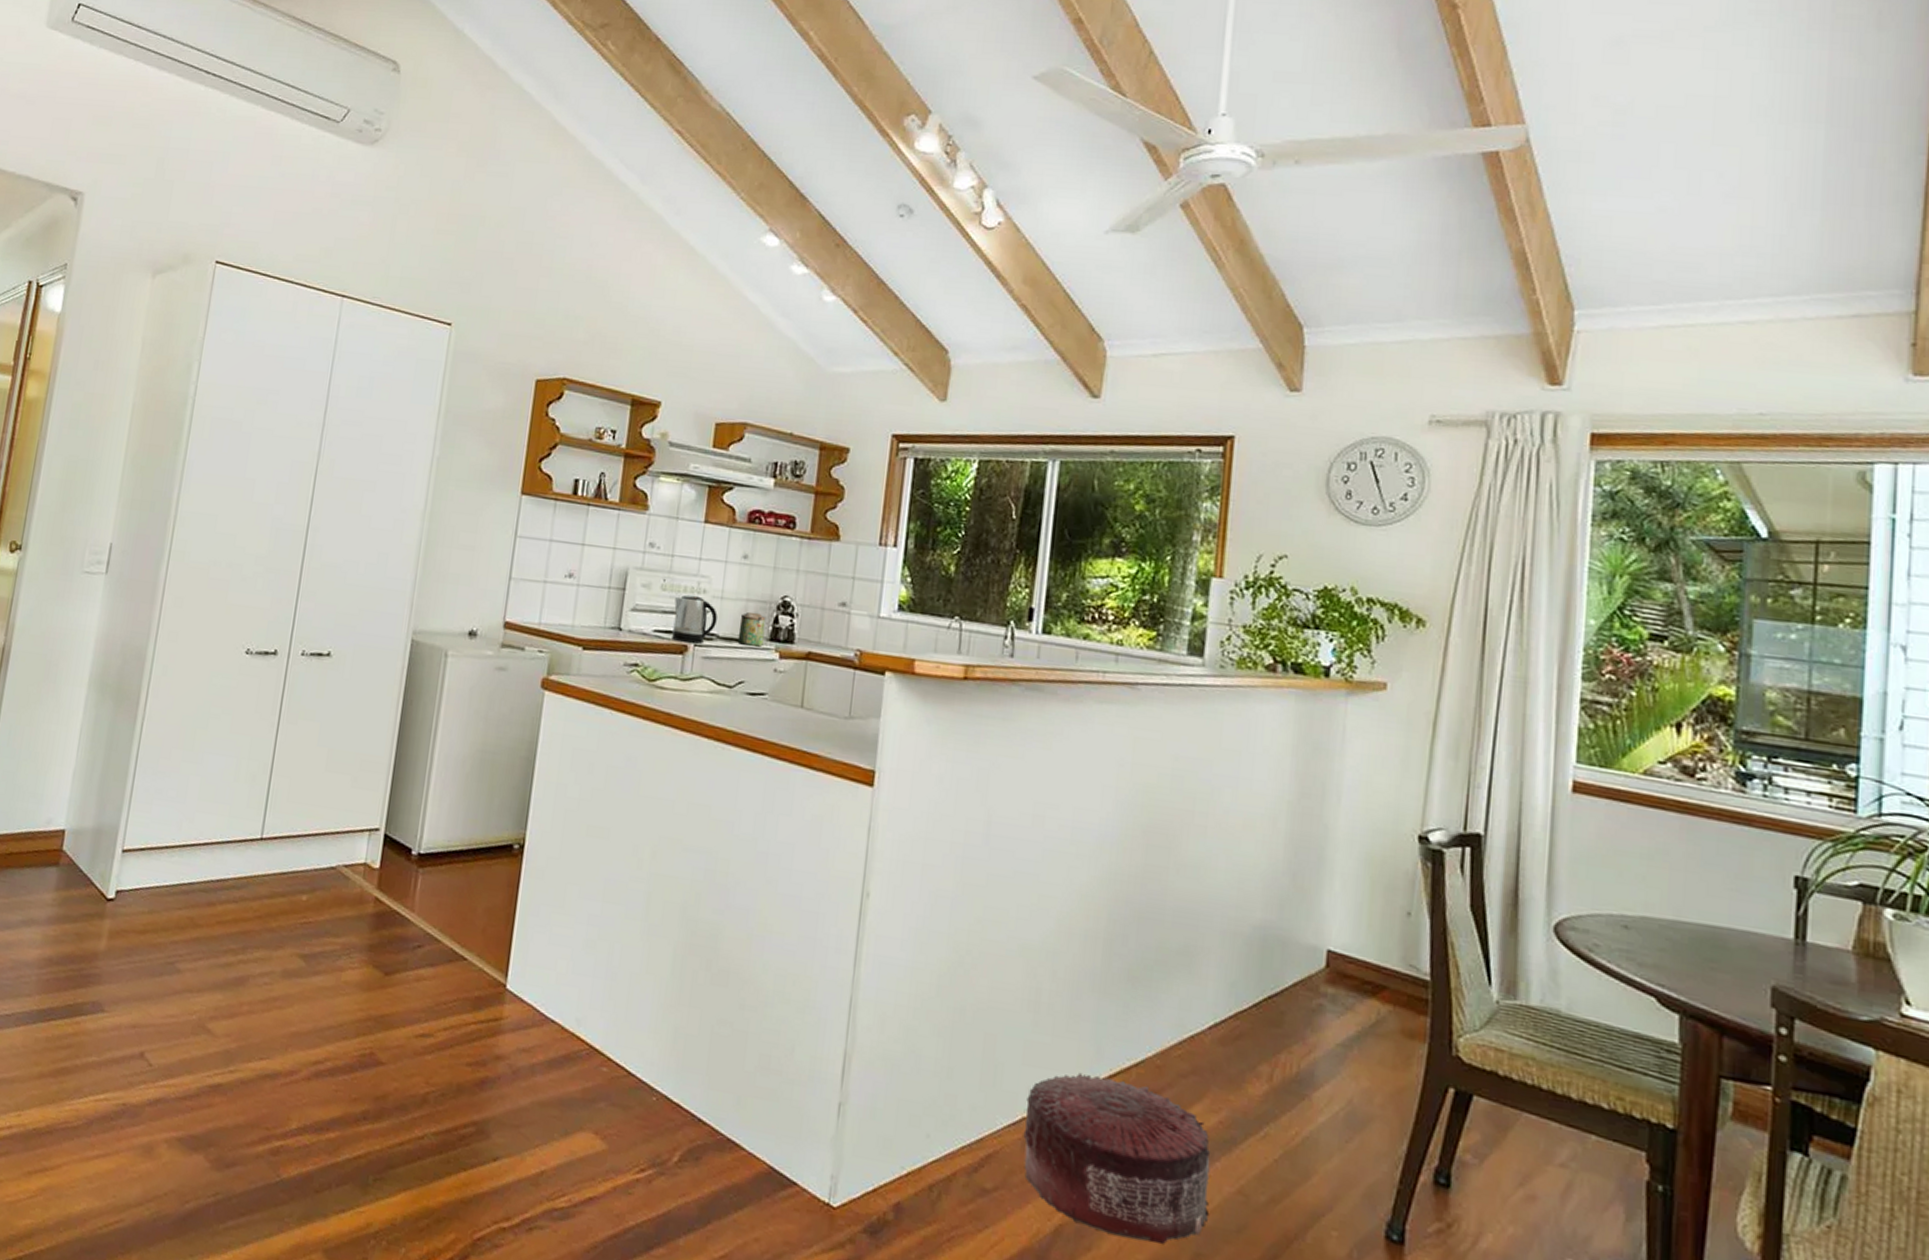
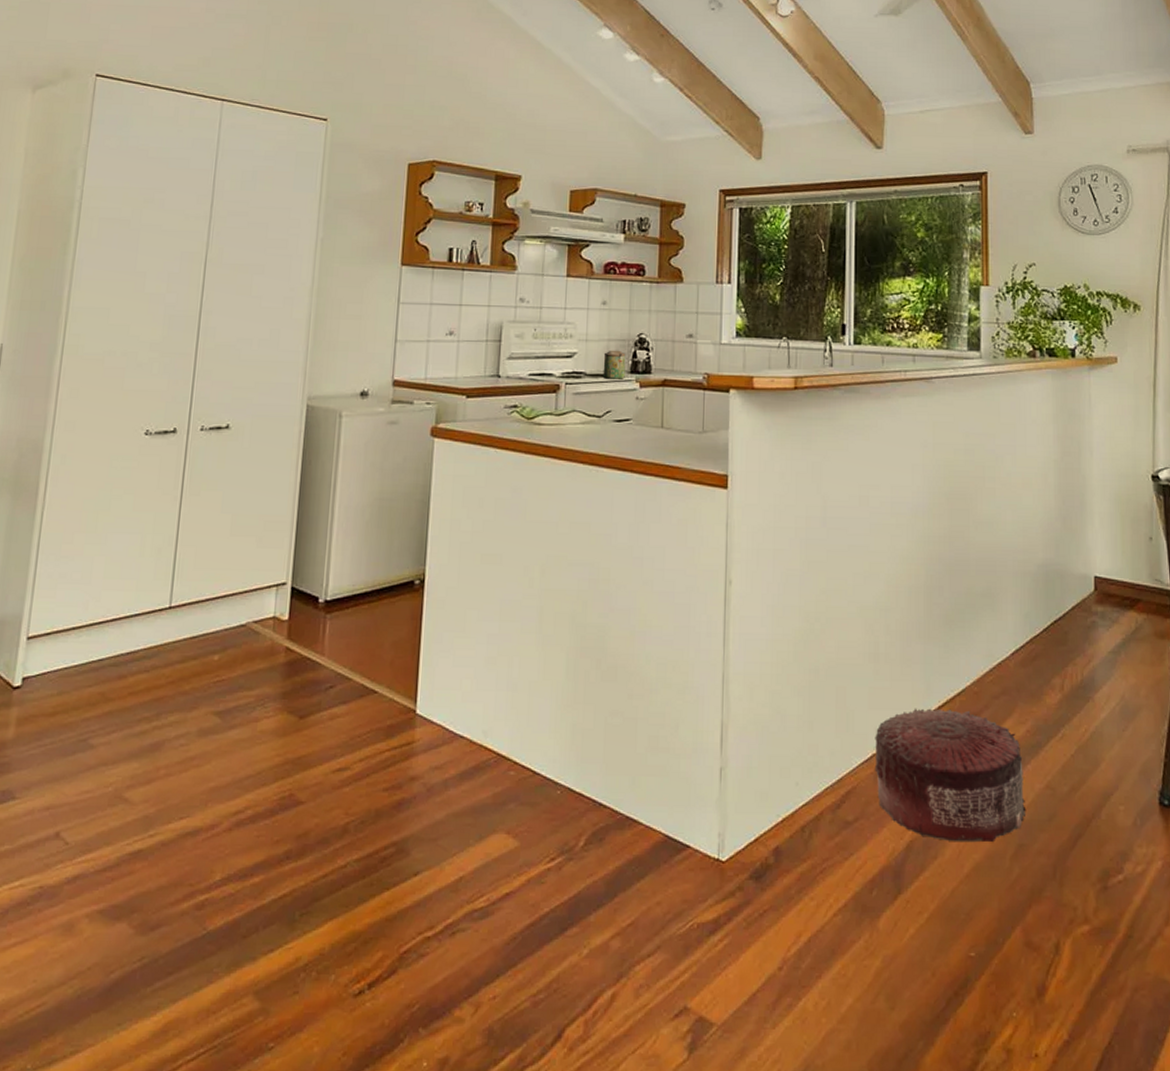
kettle: present [670,594,717,645] -> none [544,340,584,383]

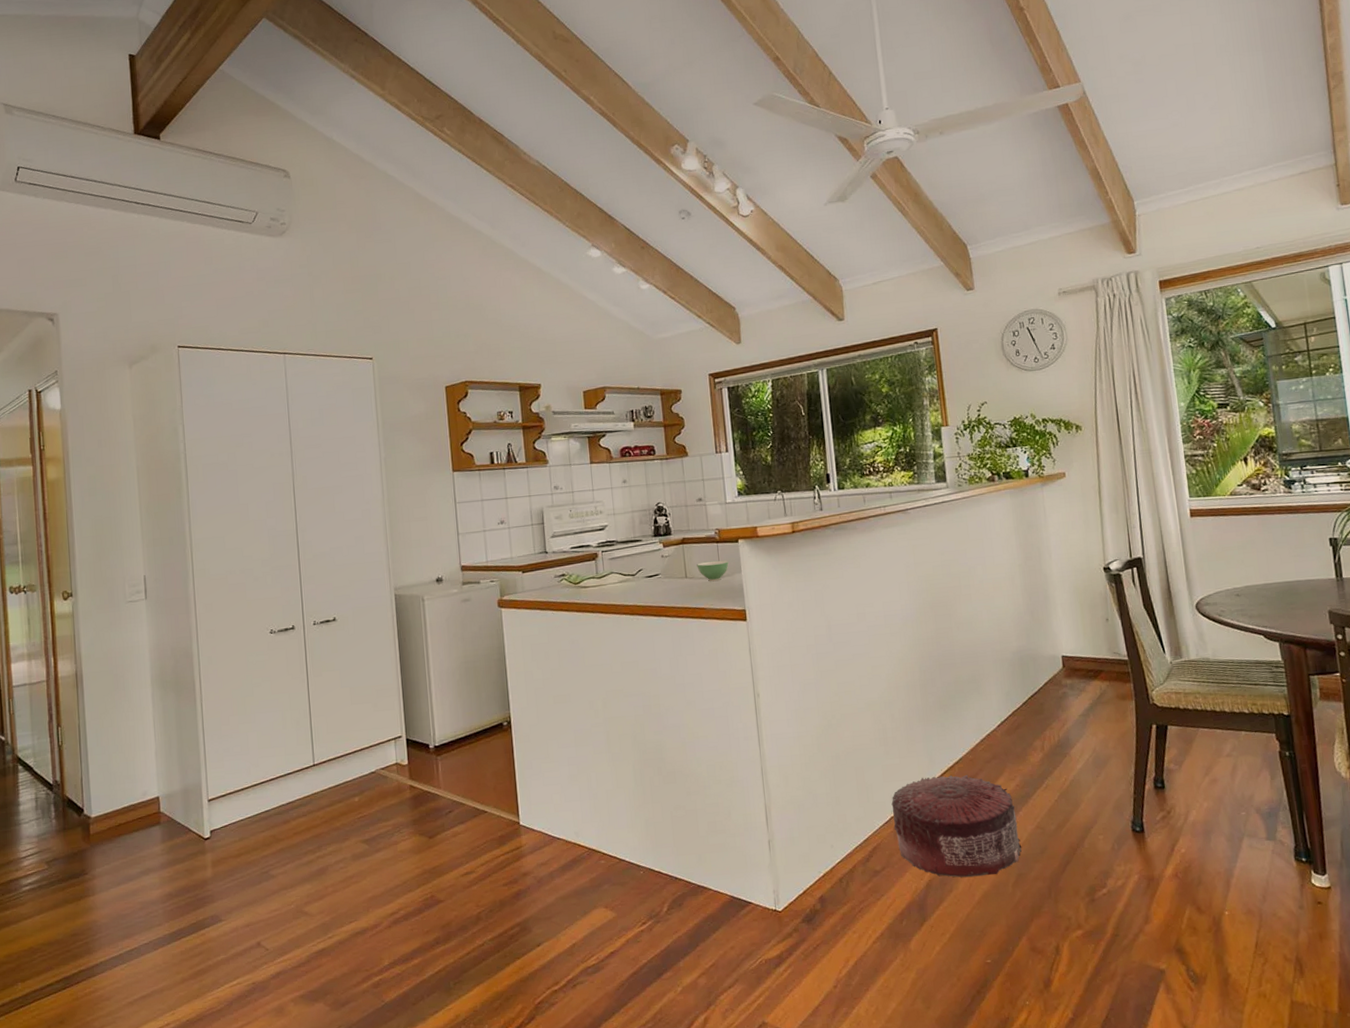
canister: present [603,350,626,381] -> none [630,519,650,545]
bowl: none [676,411,716,437] -> present [697,560,730,582]

